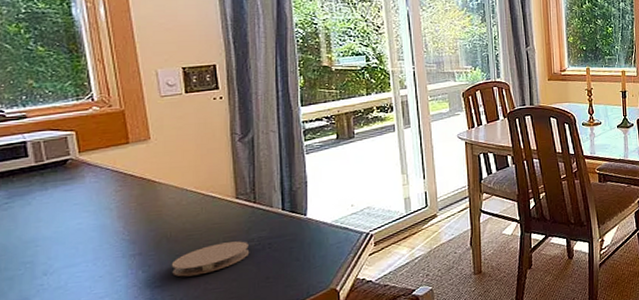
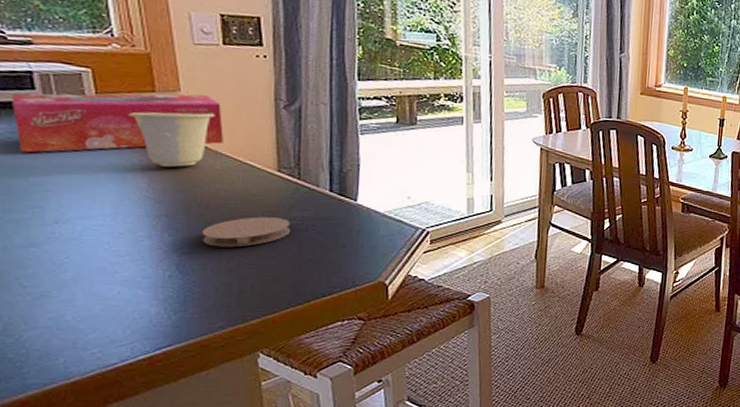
tissue box: none [9,140,188,215] -> present [12,93,224,153]
cup: none [106,154,180,209] -> present [128,111,215,167]

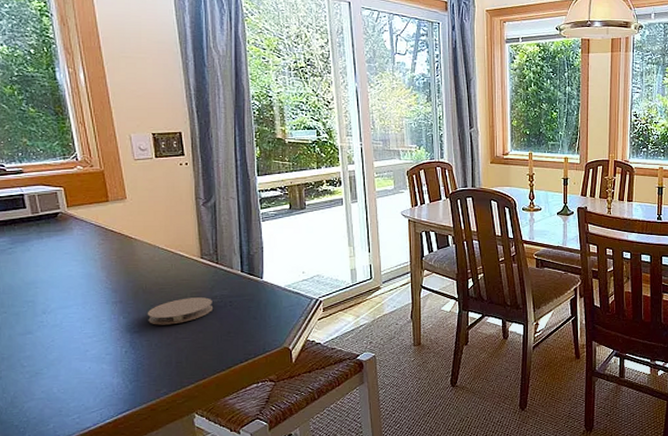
tissue box: present [12,93,224,153] -> none [11,201,159,259]
cup: present [128,111,215,167] -> none [90,214,152,261]

